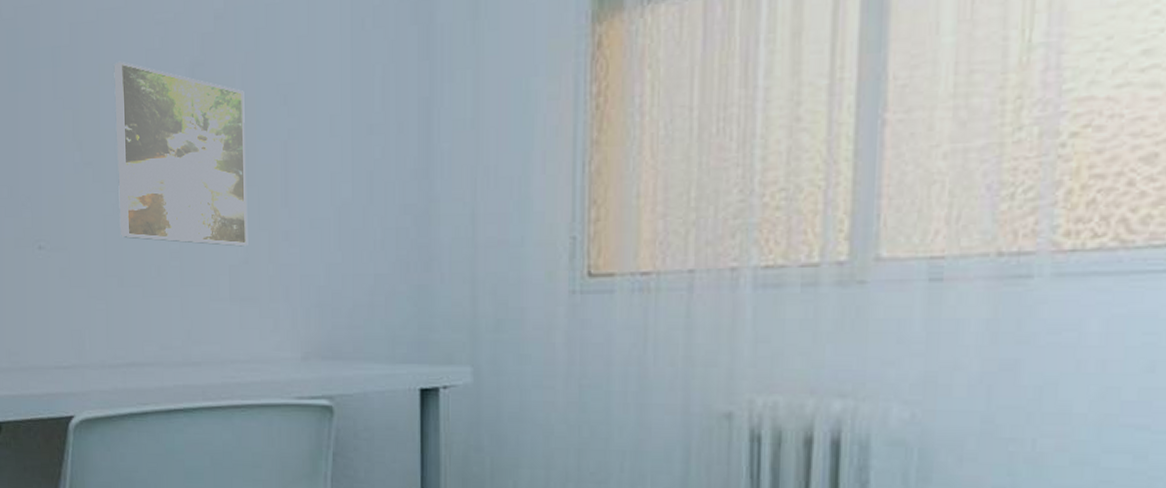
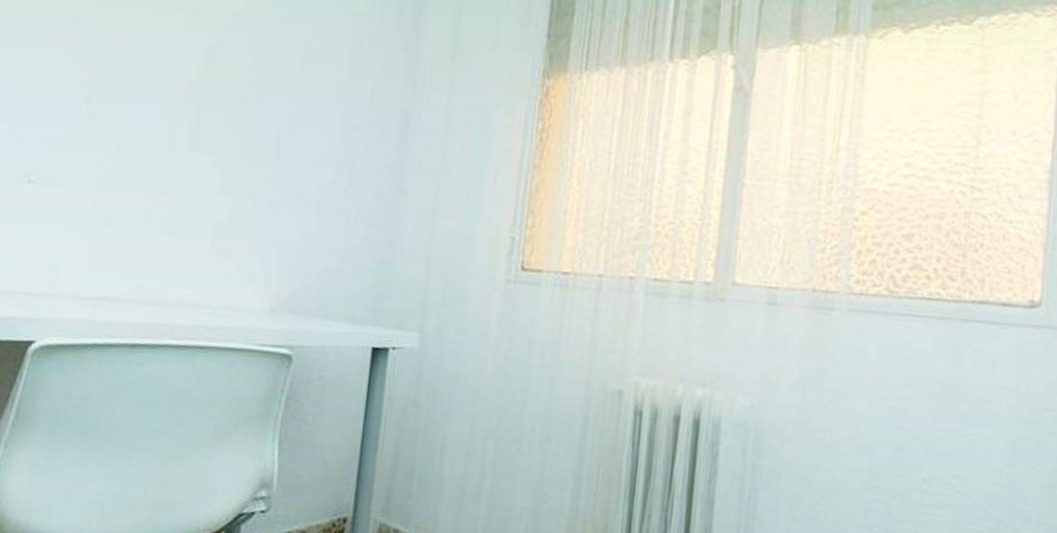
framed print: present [114,61,248,247] -> none [113,33,251,208]

